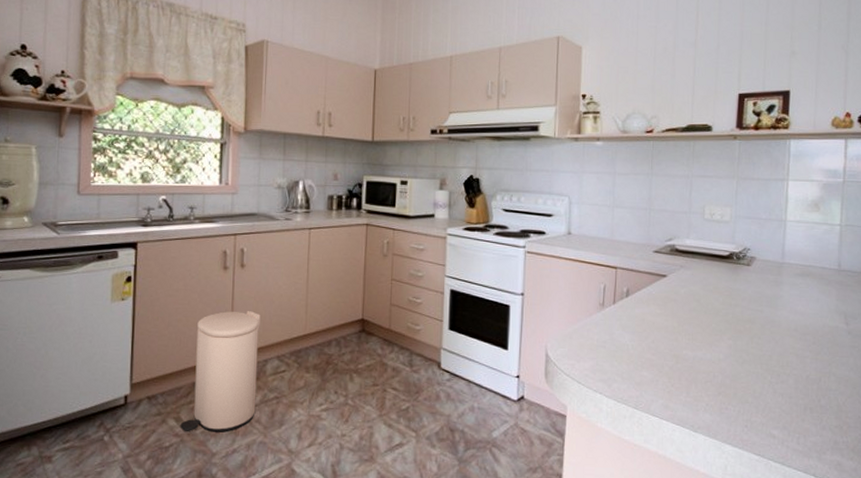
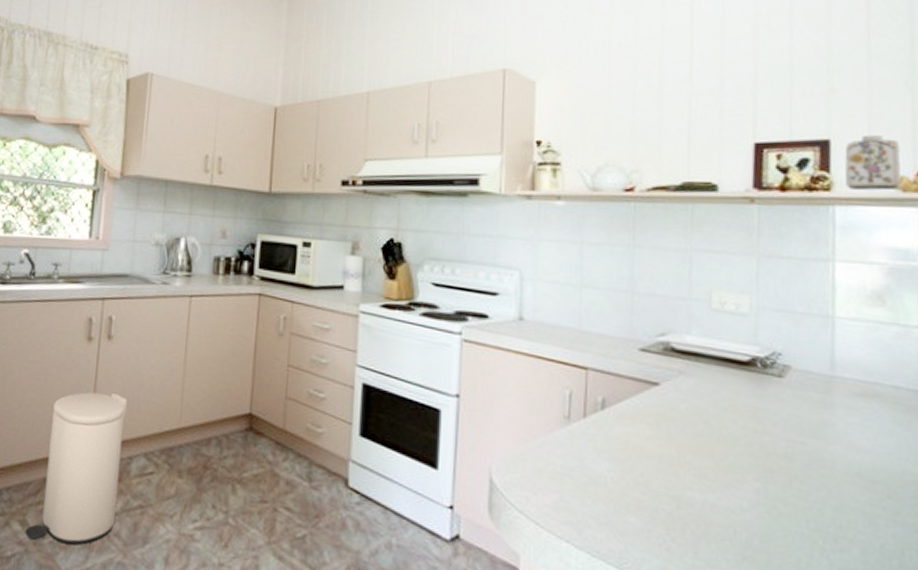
decorative jar: none [798,86,836,128] -> present [844,135,902,191]

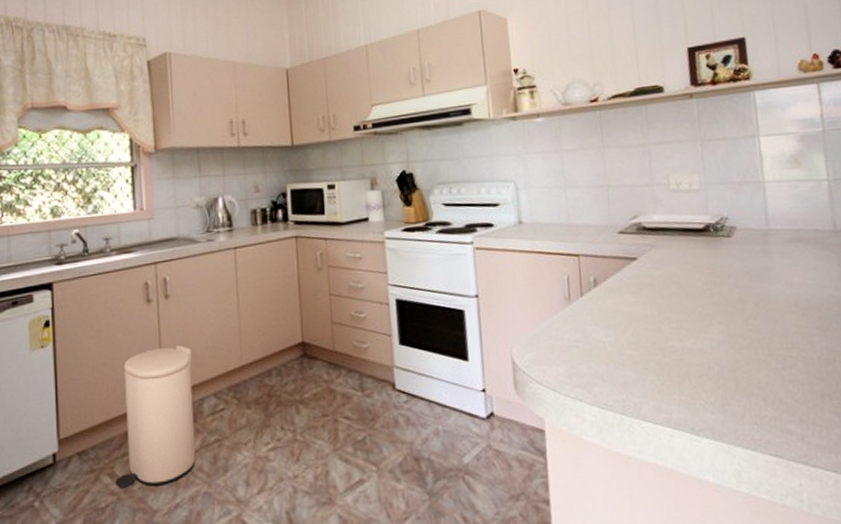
decorative jar: present [844,135,902,191] -> none [757,29,803,76]

